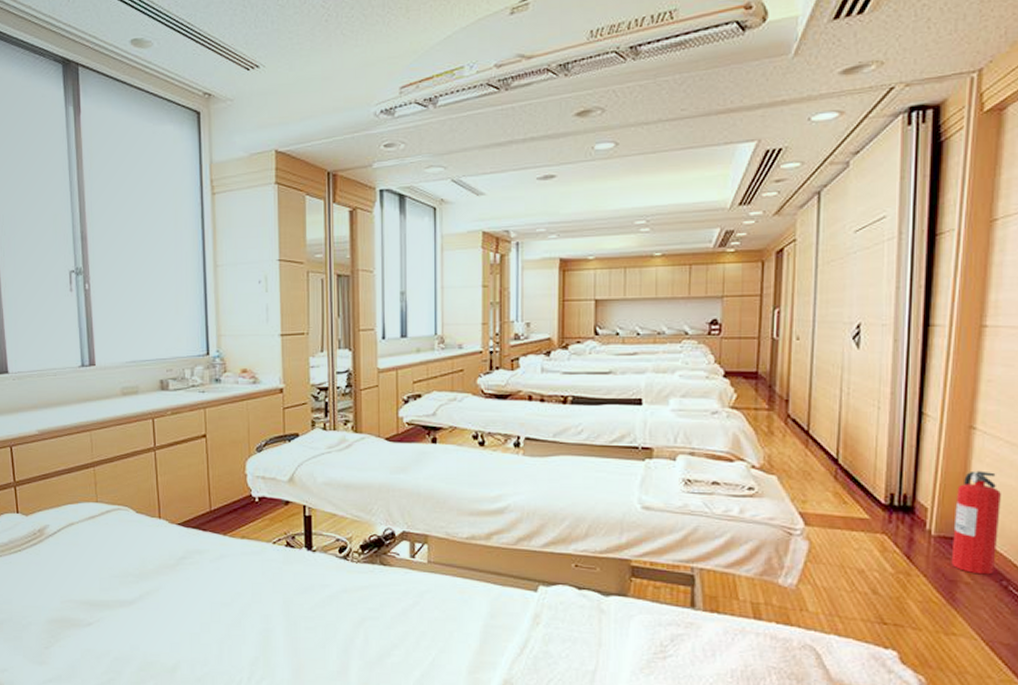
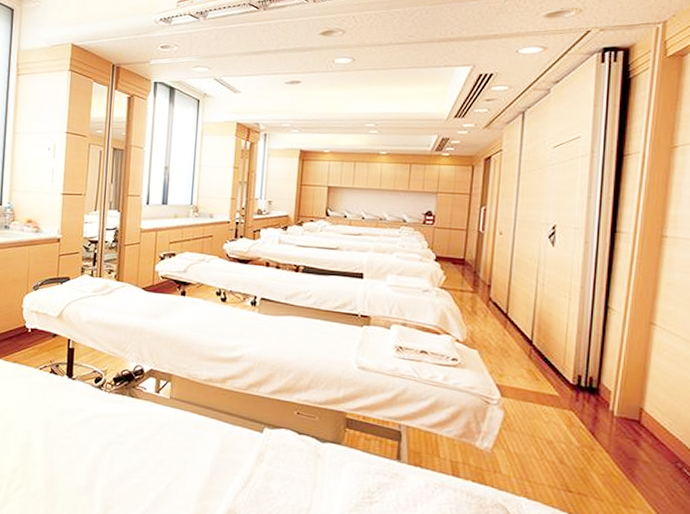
fire extinguisher: present [951,470,1001,575] -> none [631,362,677,456]

